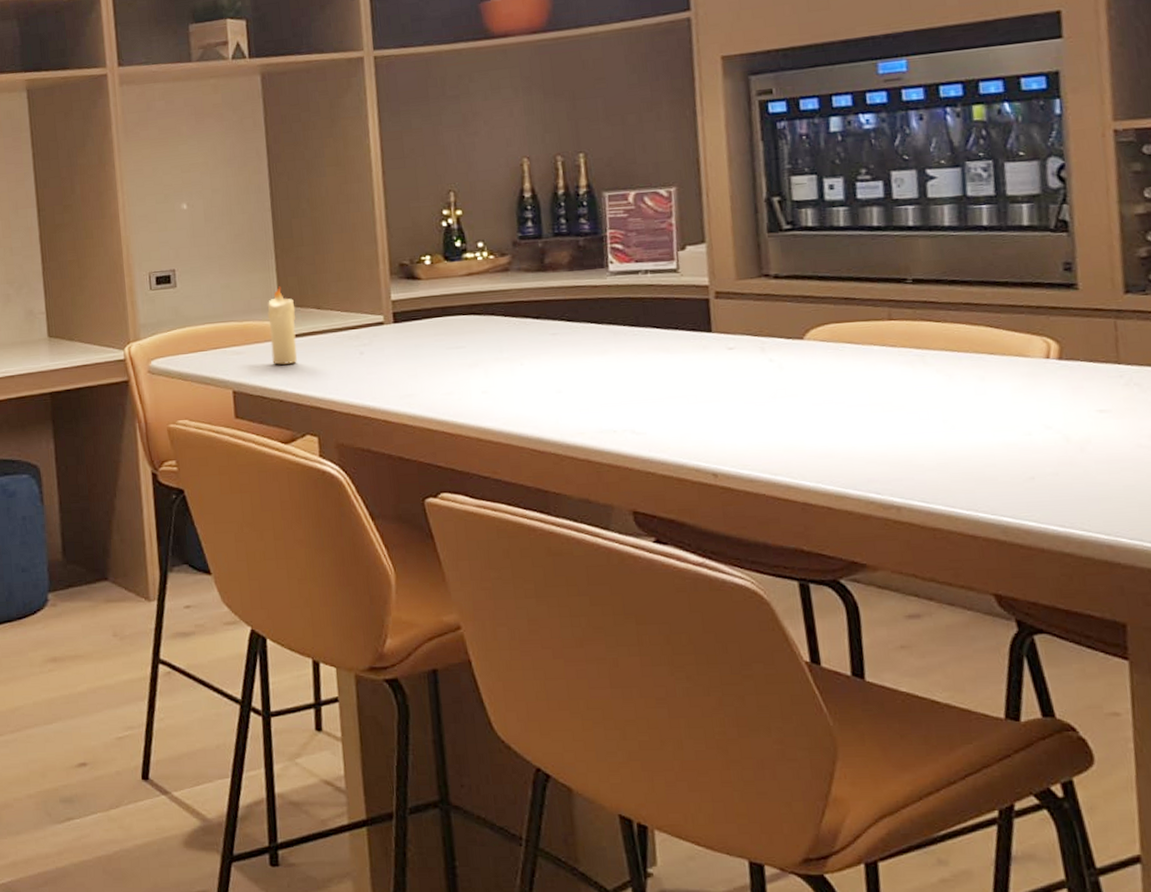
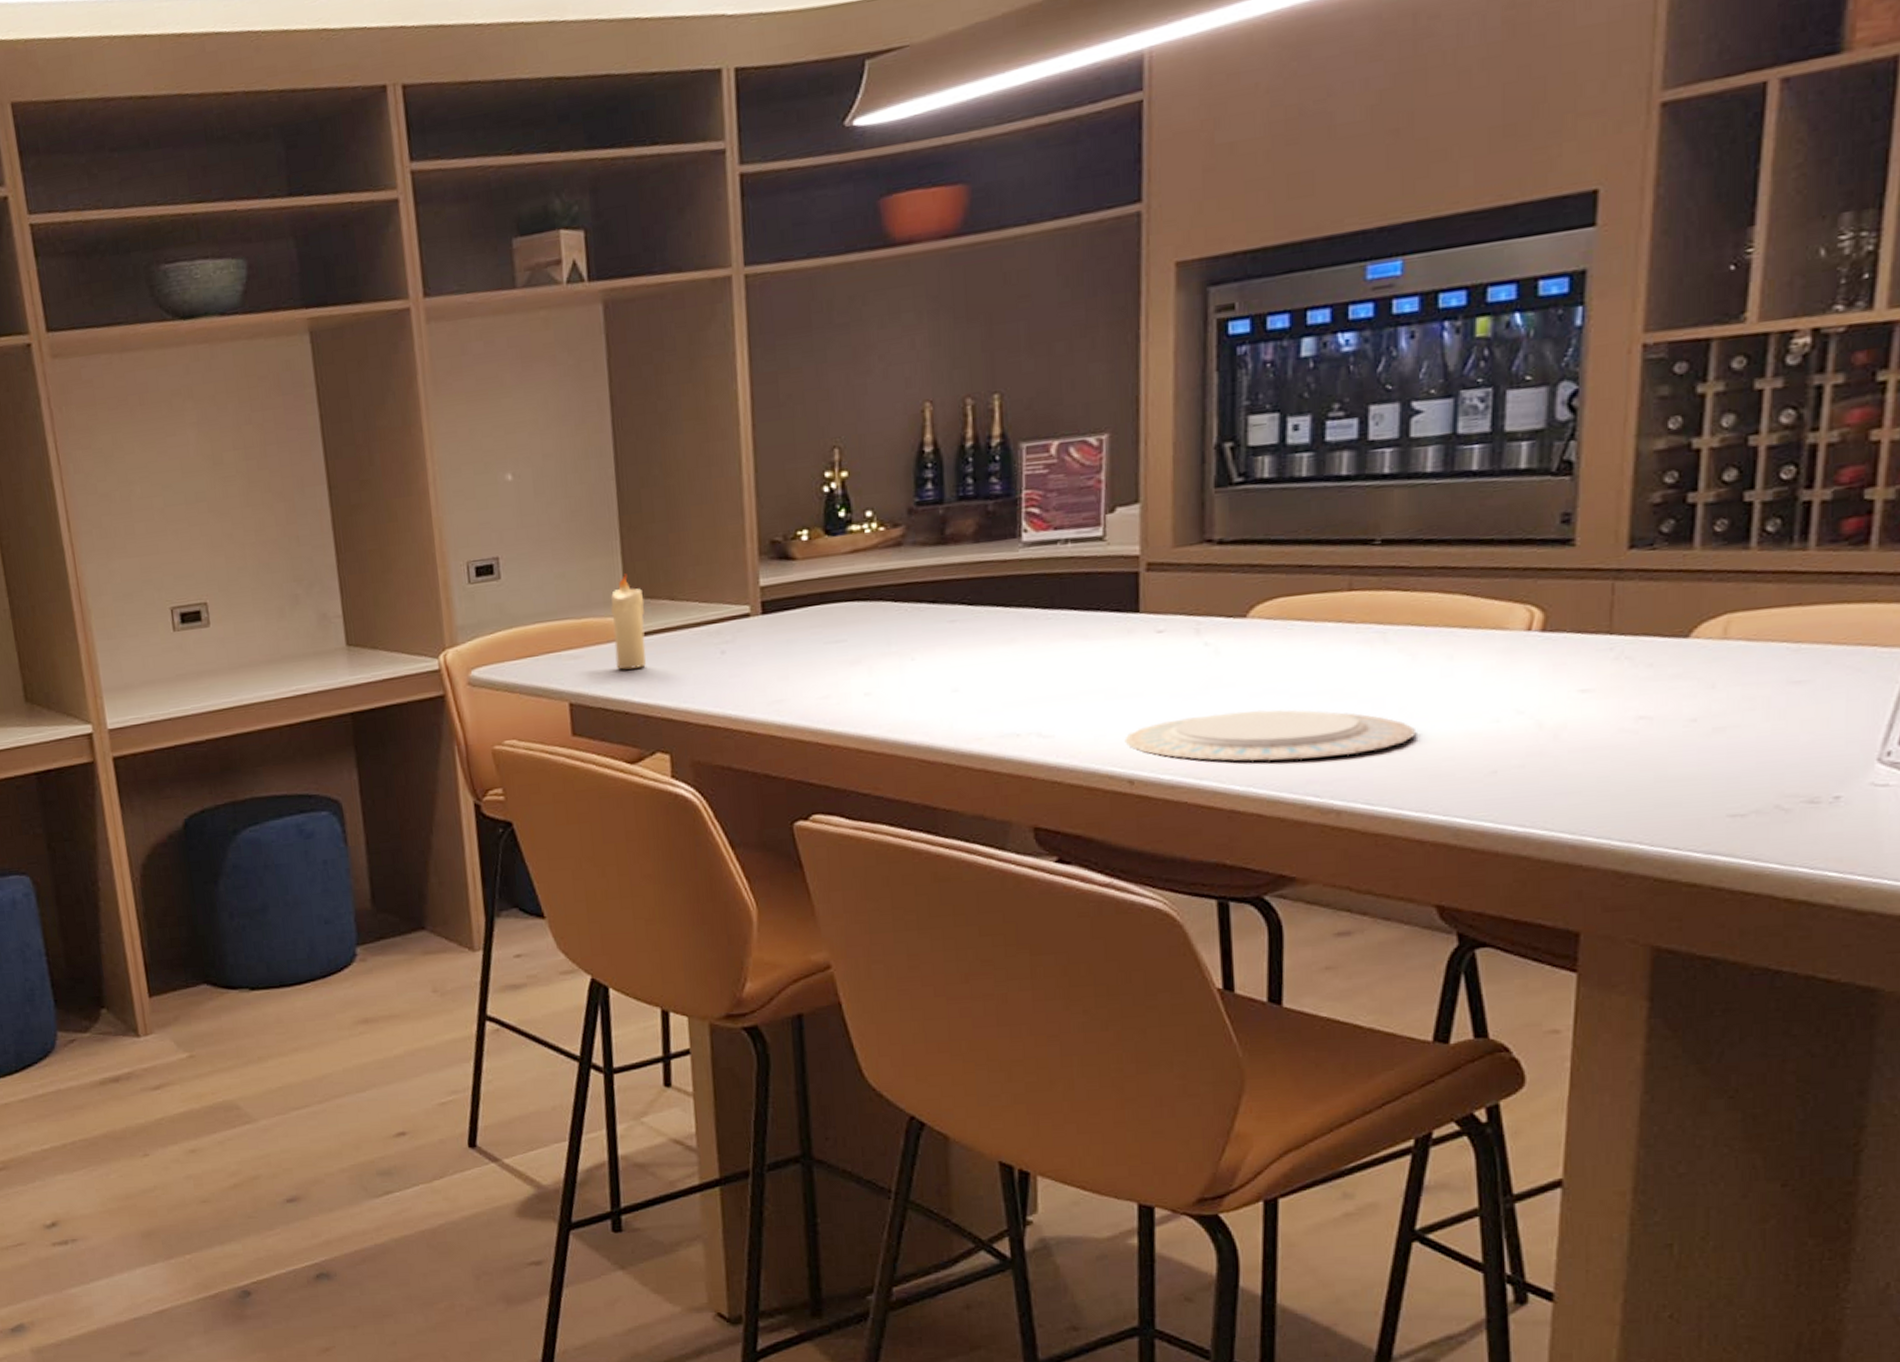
plate: none [706,417,960,462] -> present [1124,709,1417,762]

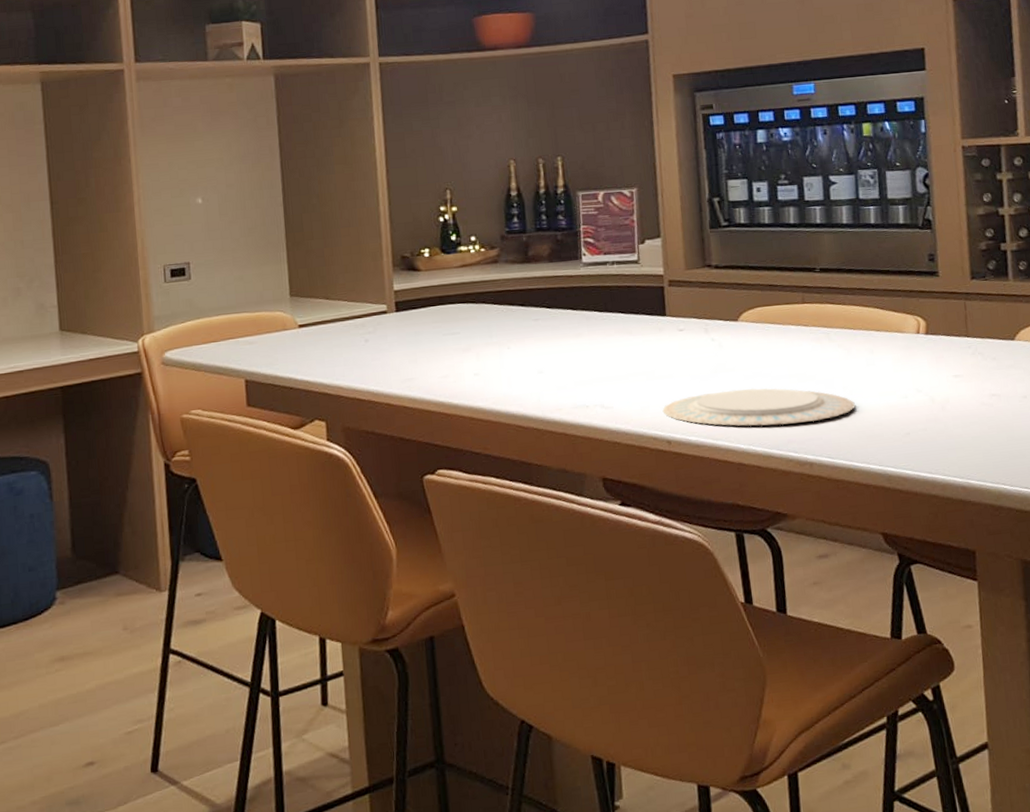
candle: present [610,573,647,670] -> none [278,278,307,354]

